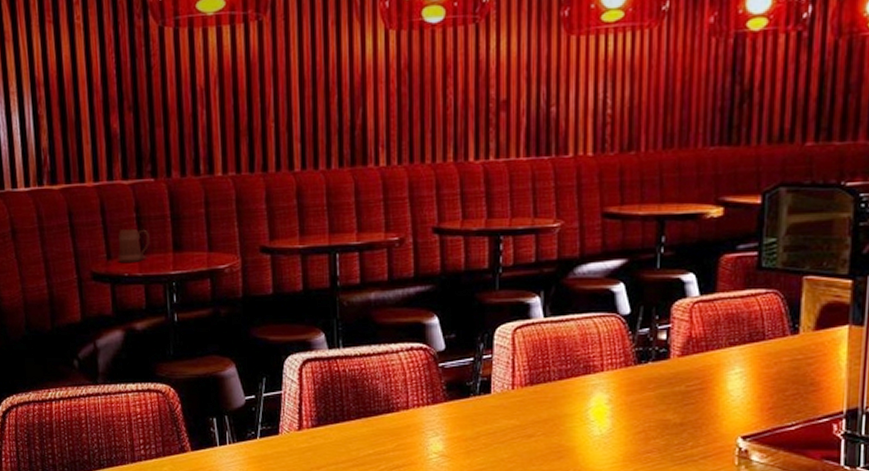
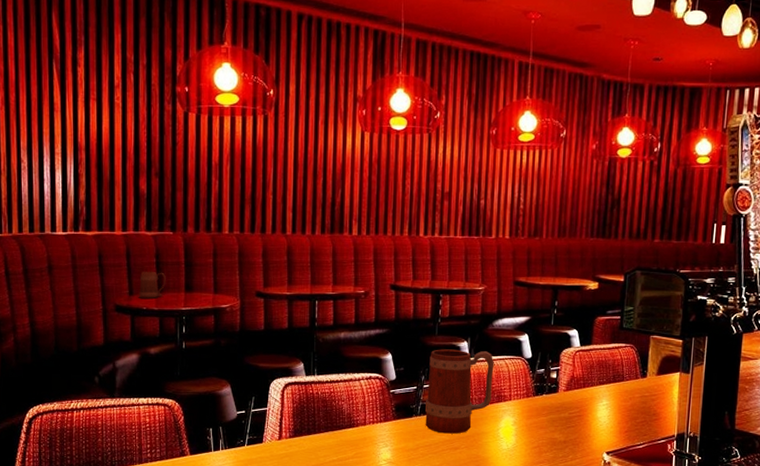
beer mug: none [487,307,578,417] -> present [425,349,494,434]

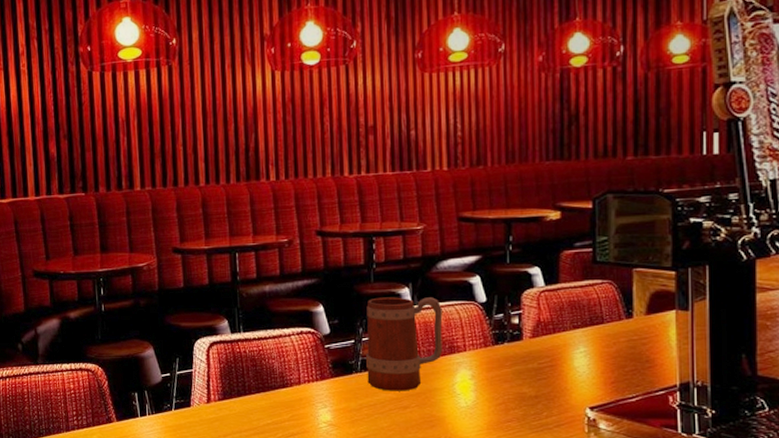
beer mug: present [138,271,166,300] -> none [55,234,81,263]

